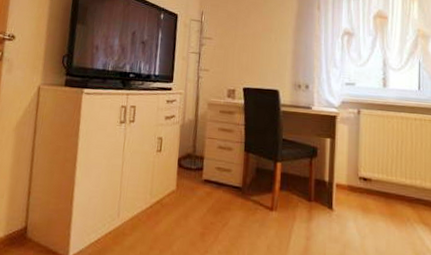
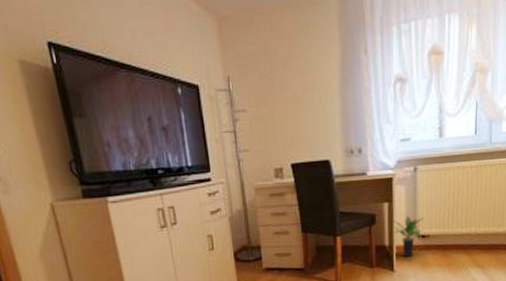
potted plant: none [335,156,367,198] -> present [394,217,425,257]

